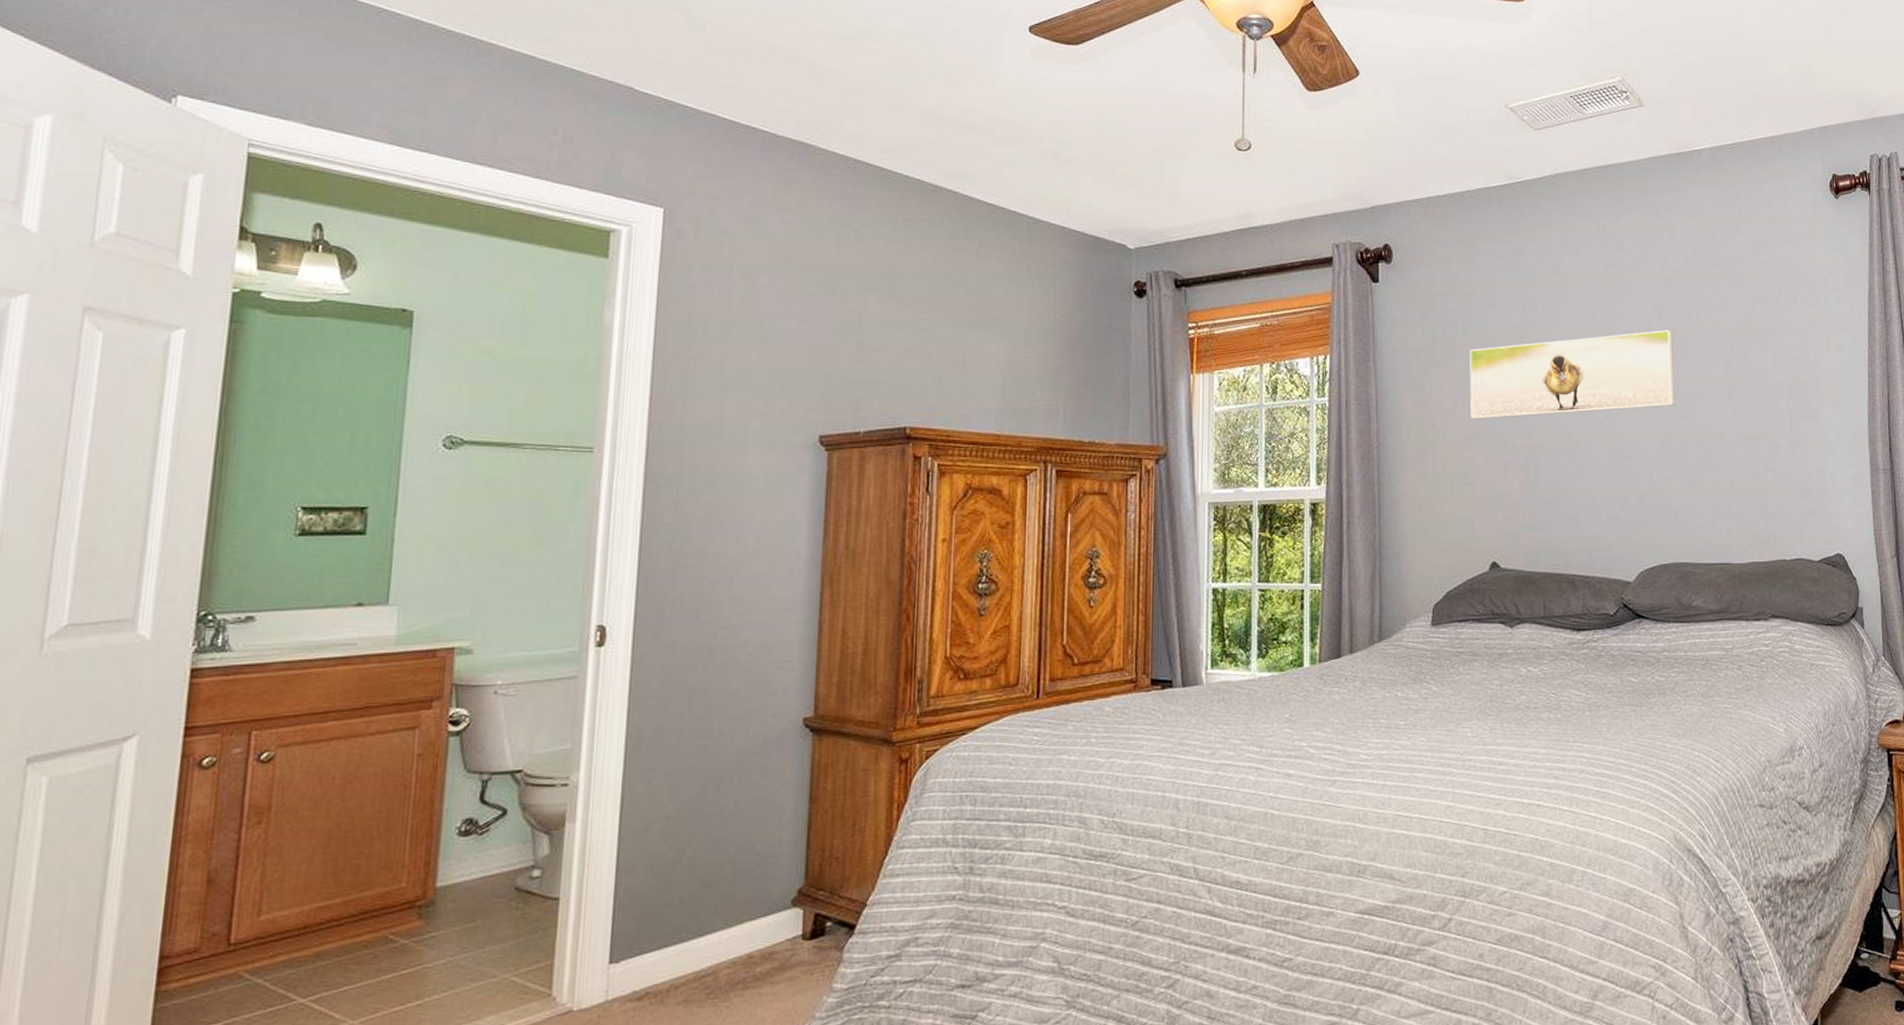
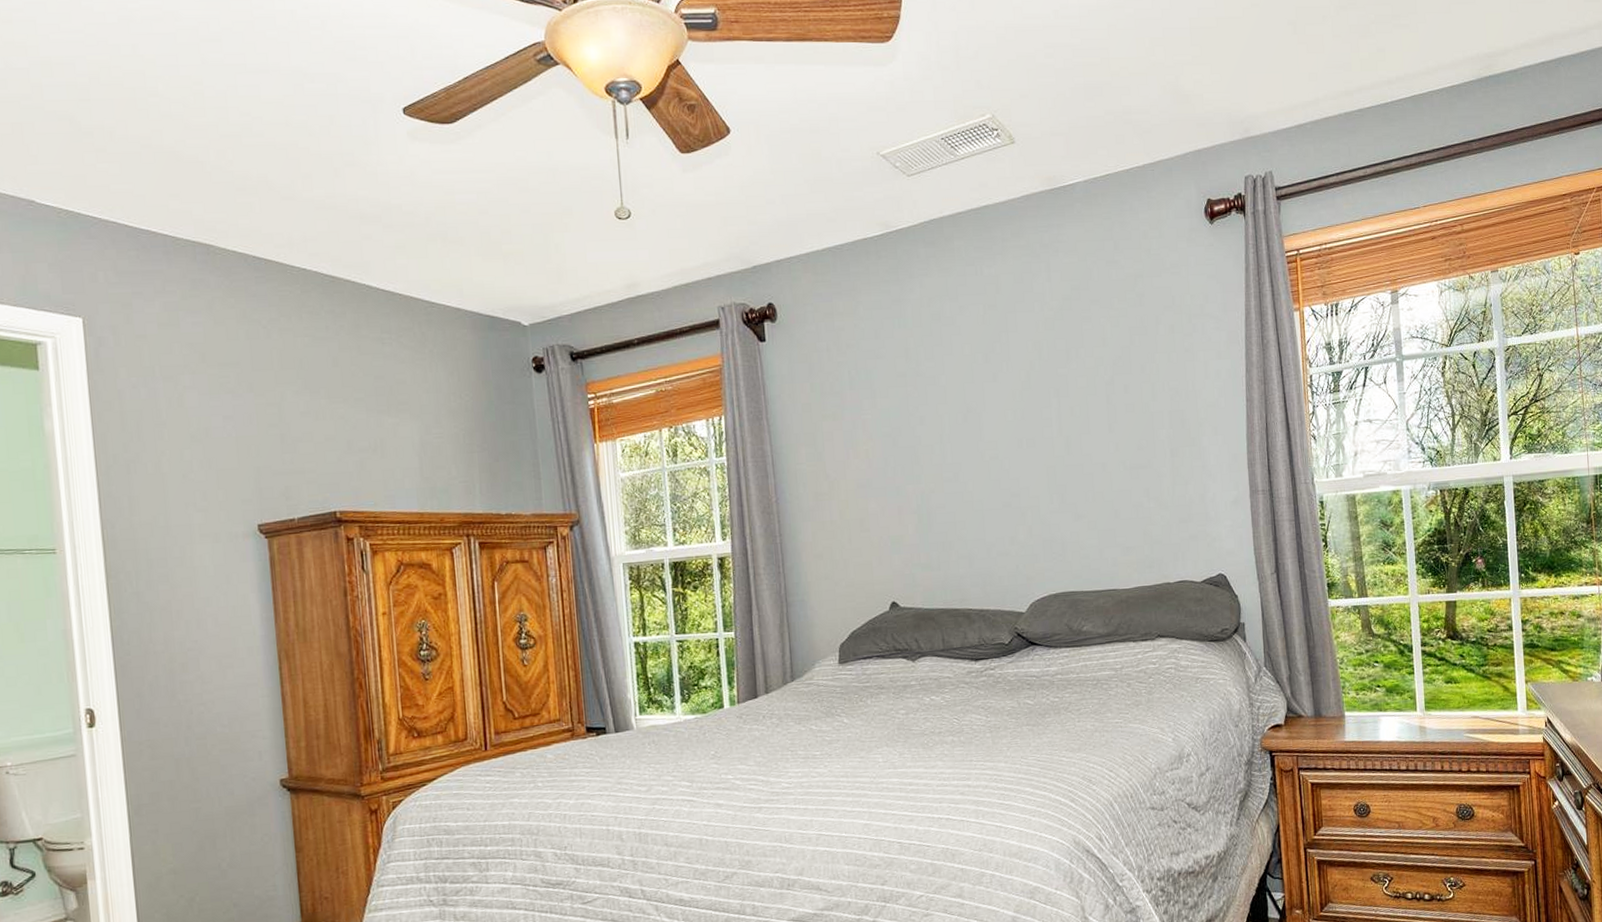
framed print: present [1470,329,1675,419] -> none [858,368,1058,469]

